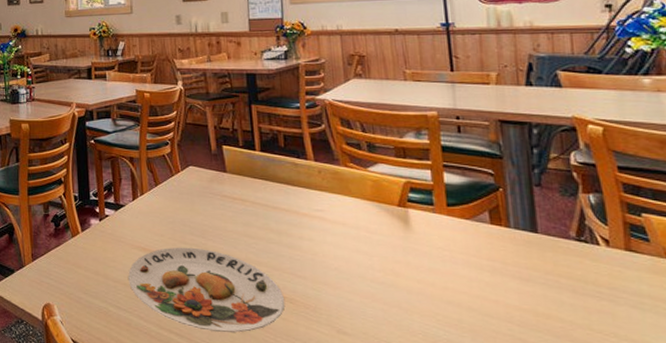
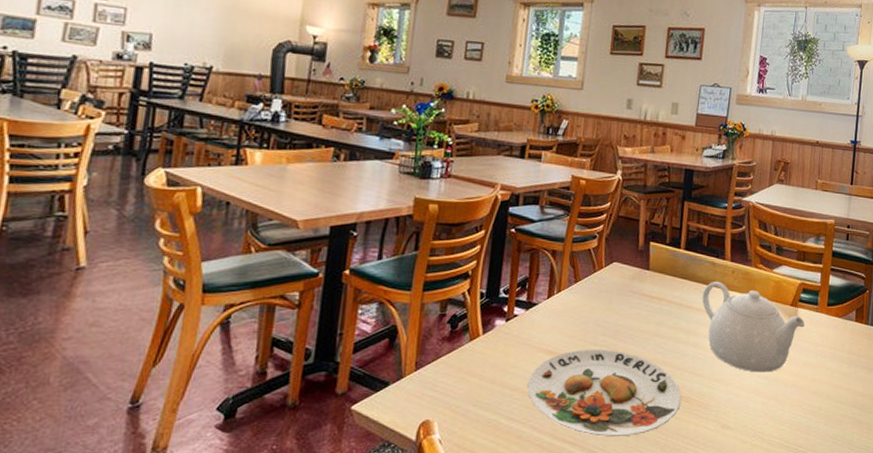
teapot: none [288,181,420,278] -> present [702,281,805,372]

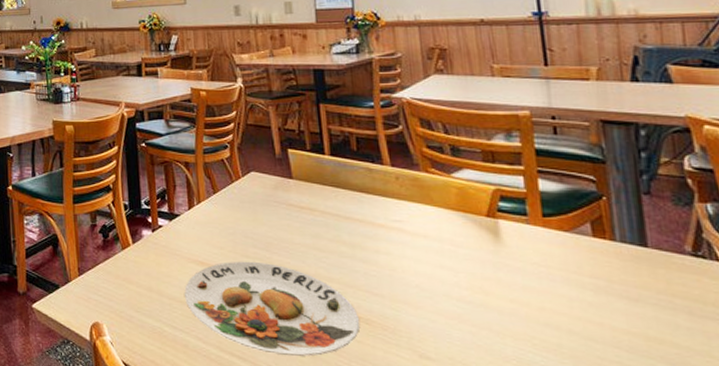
teapot: present [702,281,805,372] -> none [362,189,513,296]

